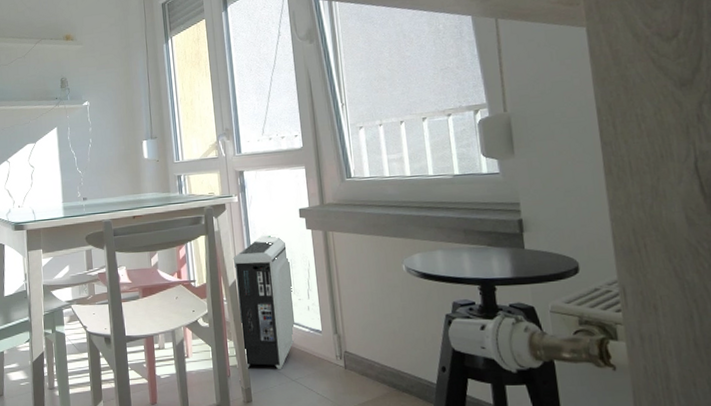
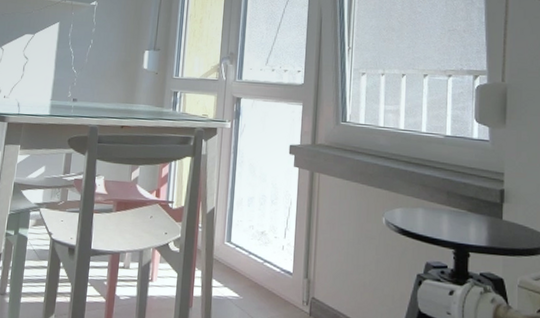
air purifier: present [233,234,296,370] -> none [209,166,274,308]

